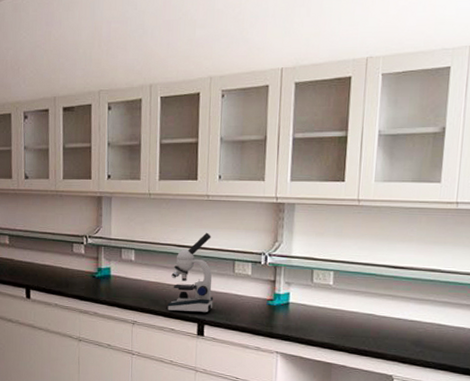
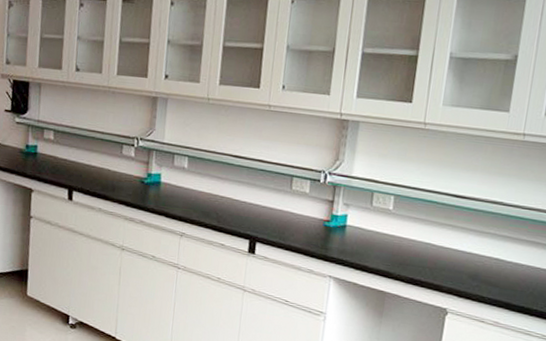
microscope: present [167,232,214,313] -> none [218,144,270,230]

